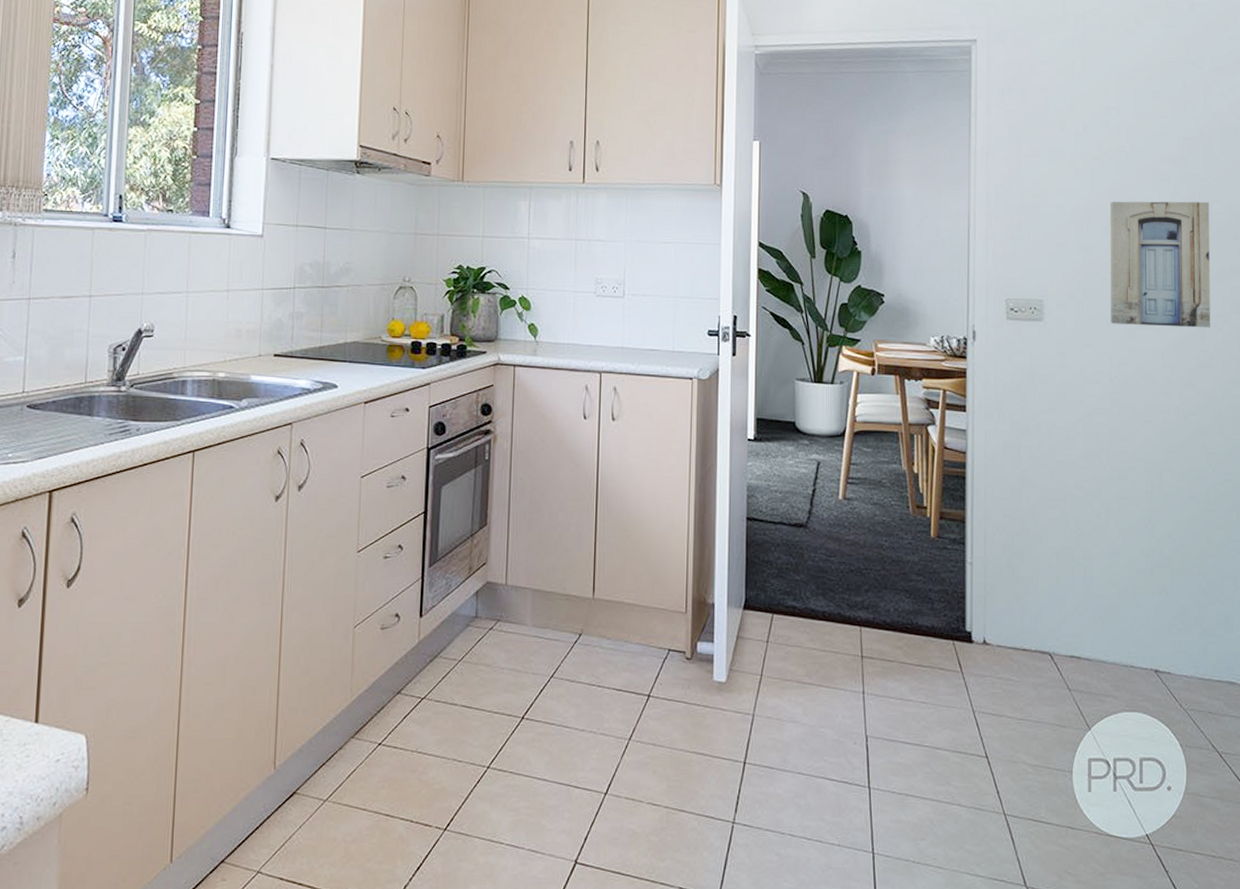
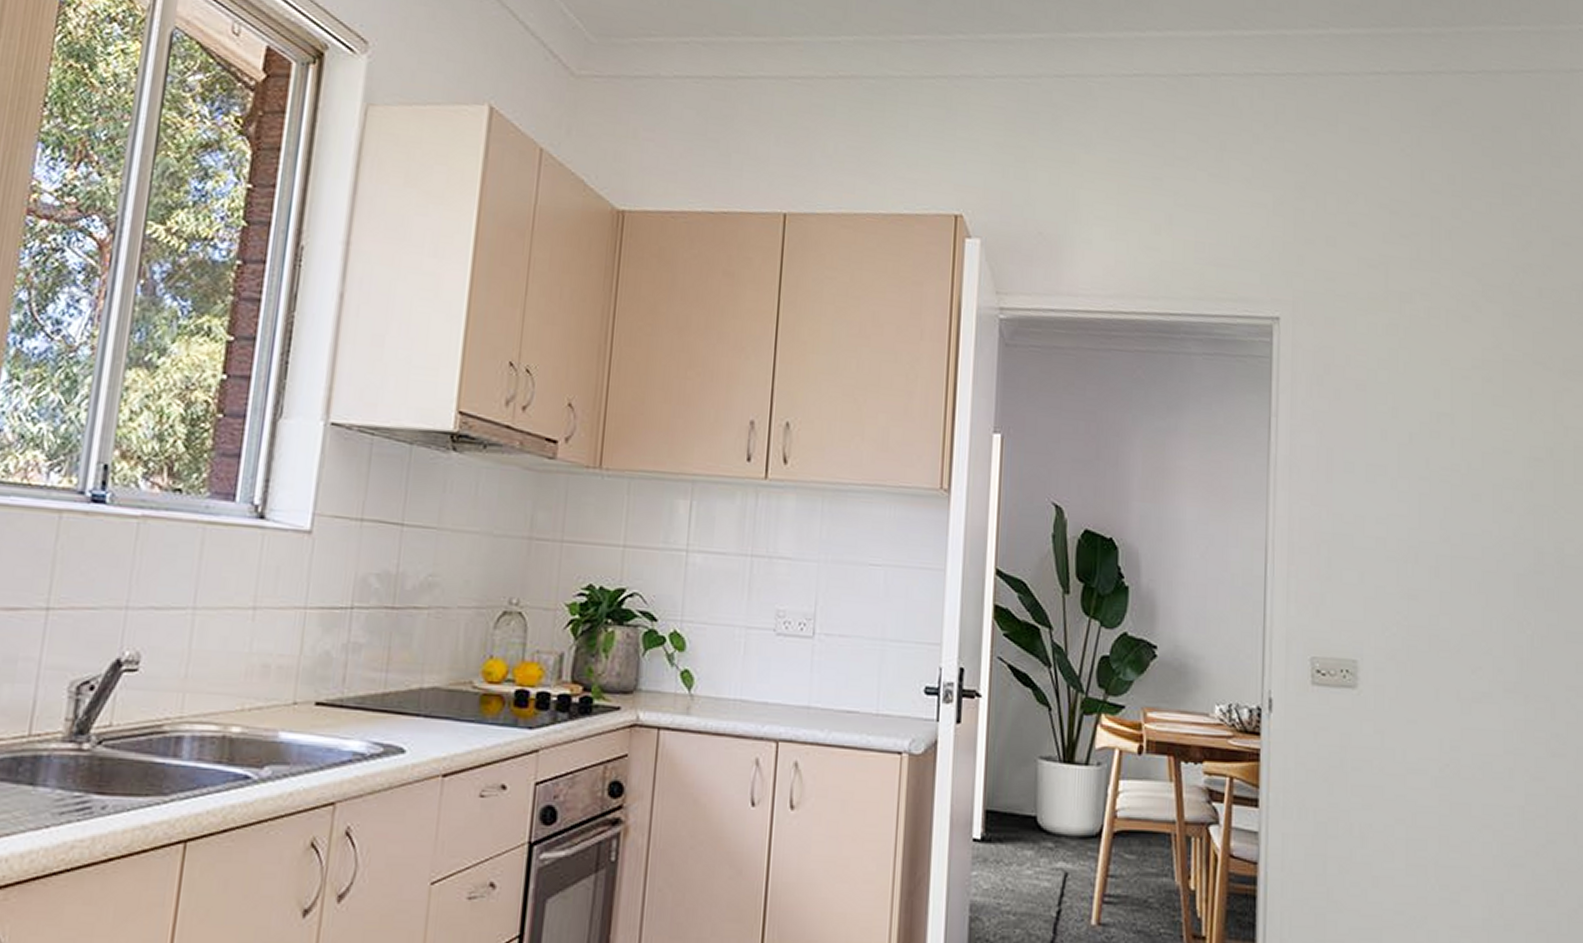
wall art: present [1110,201,1210,328] -> none [1440,535,1562,704]

